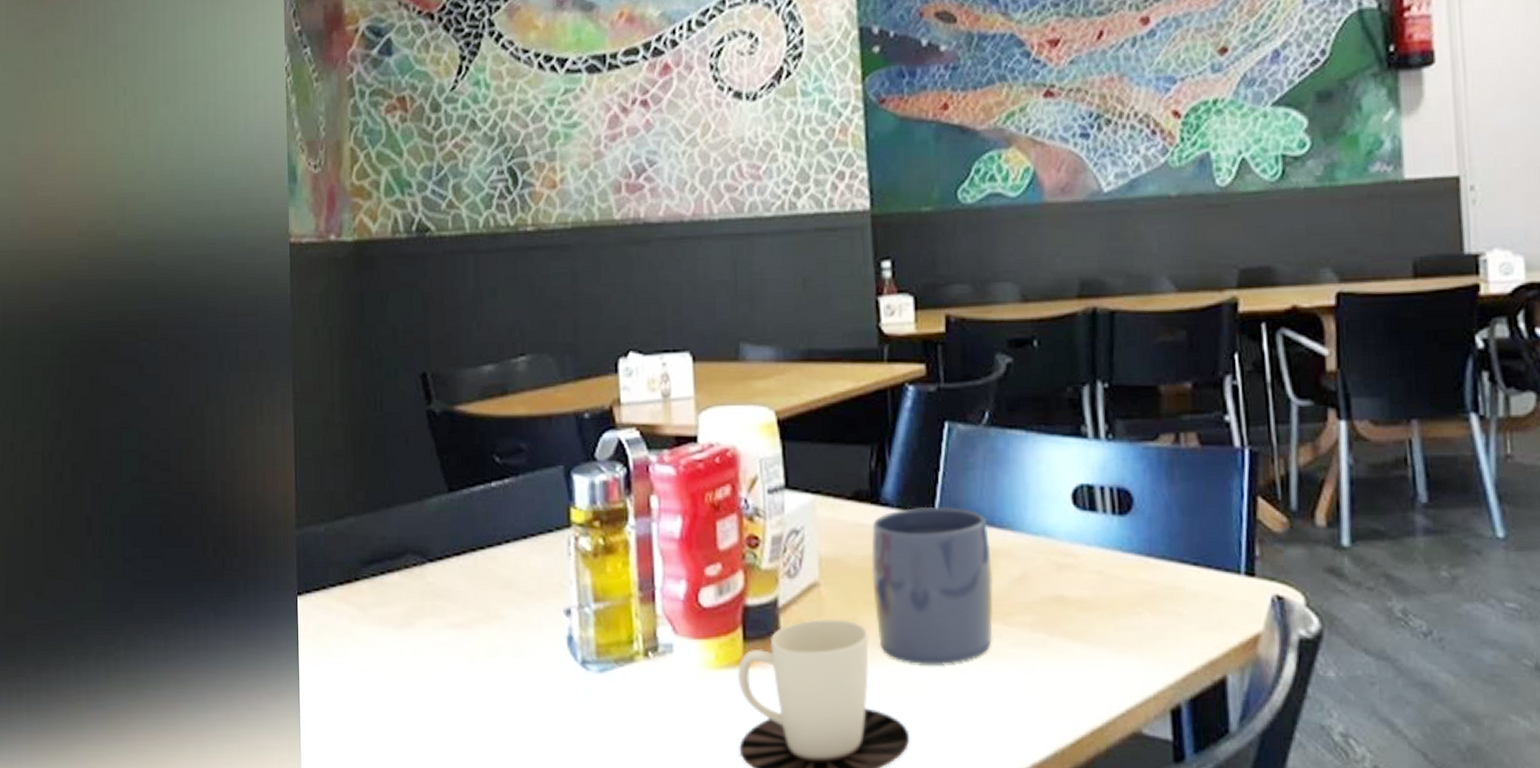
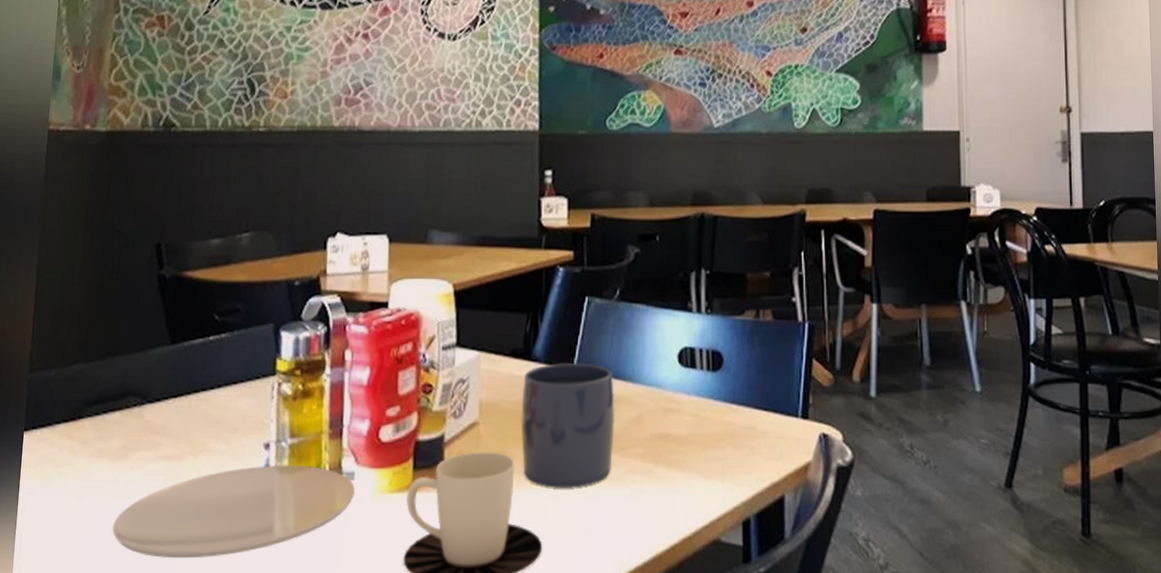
plate: none [403,635,676,744] -> present [112,465,356,559]

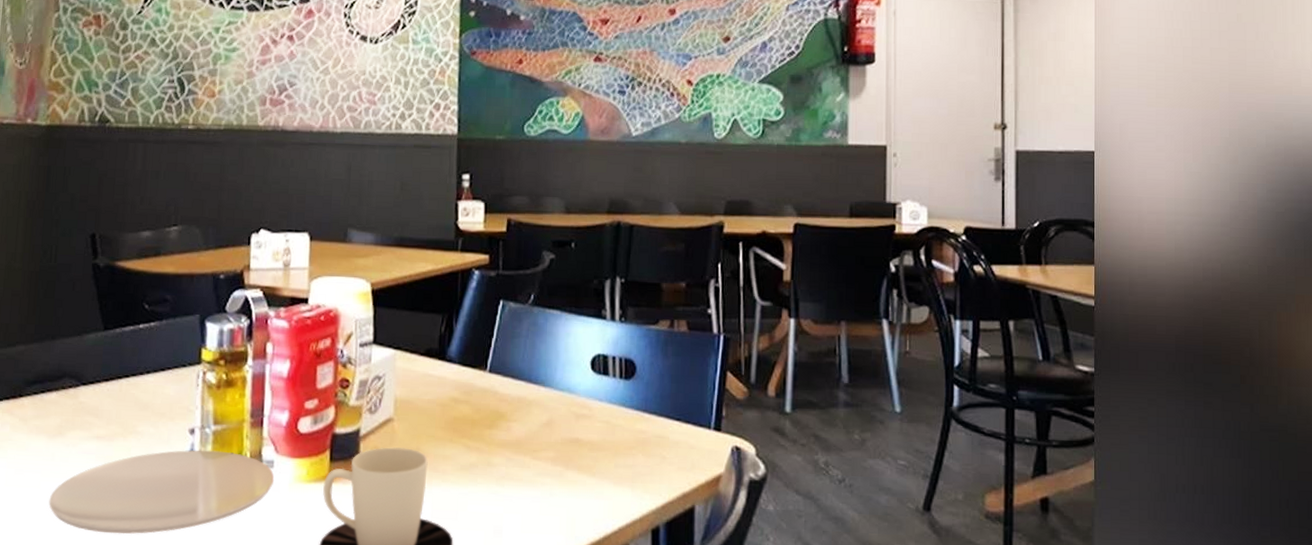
mug: present [520,362,616,488] -> none [434,364,528,487]

